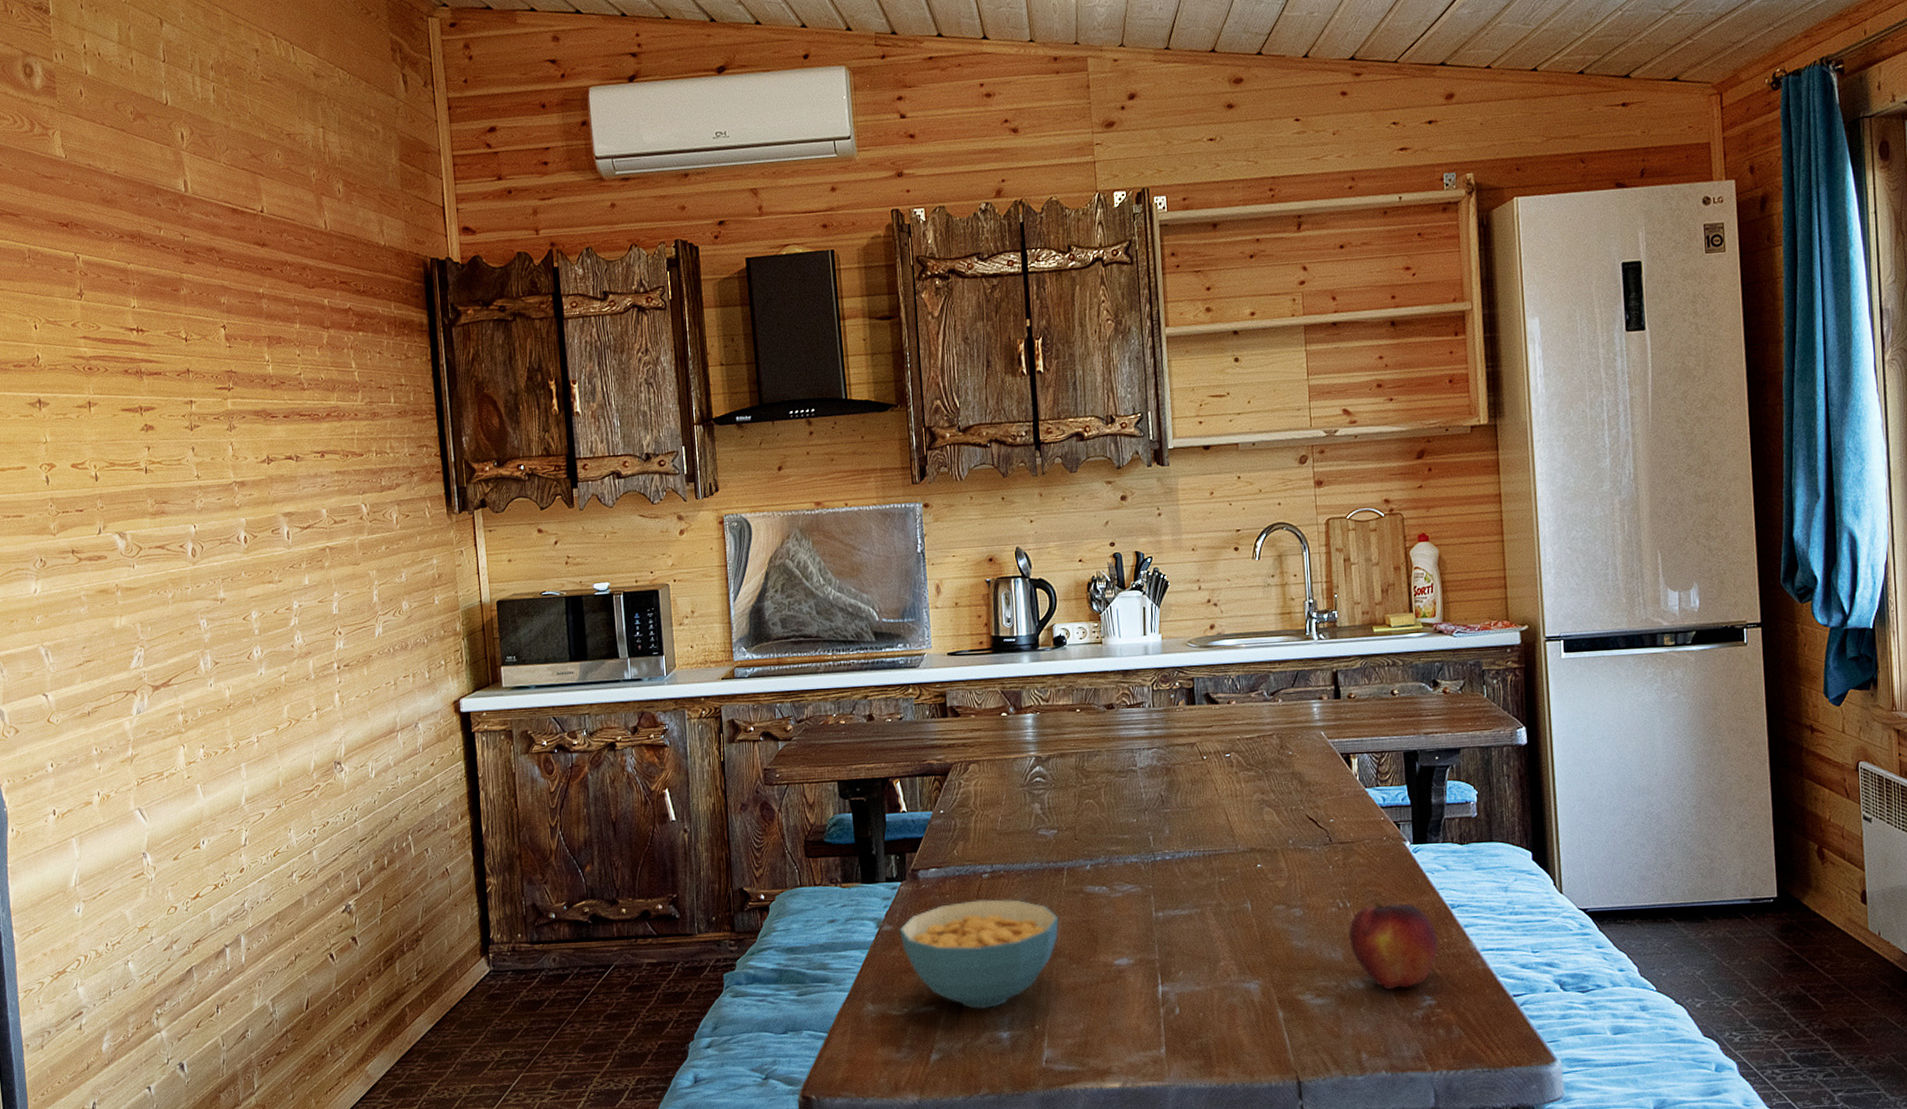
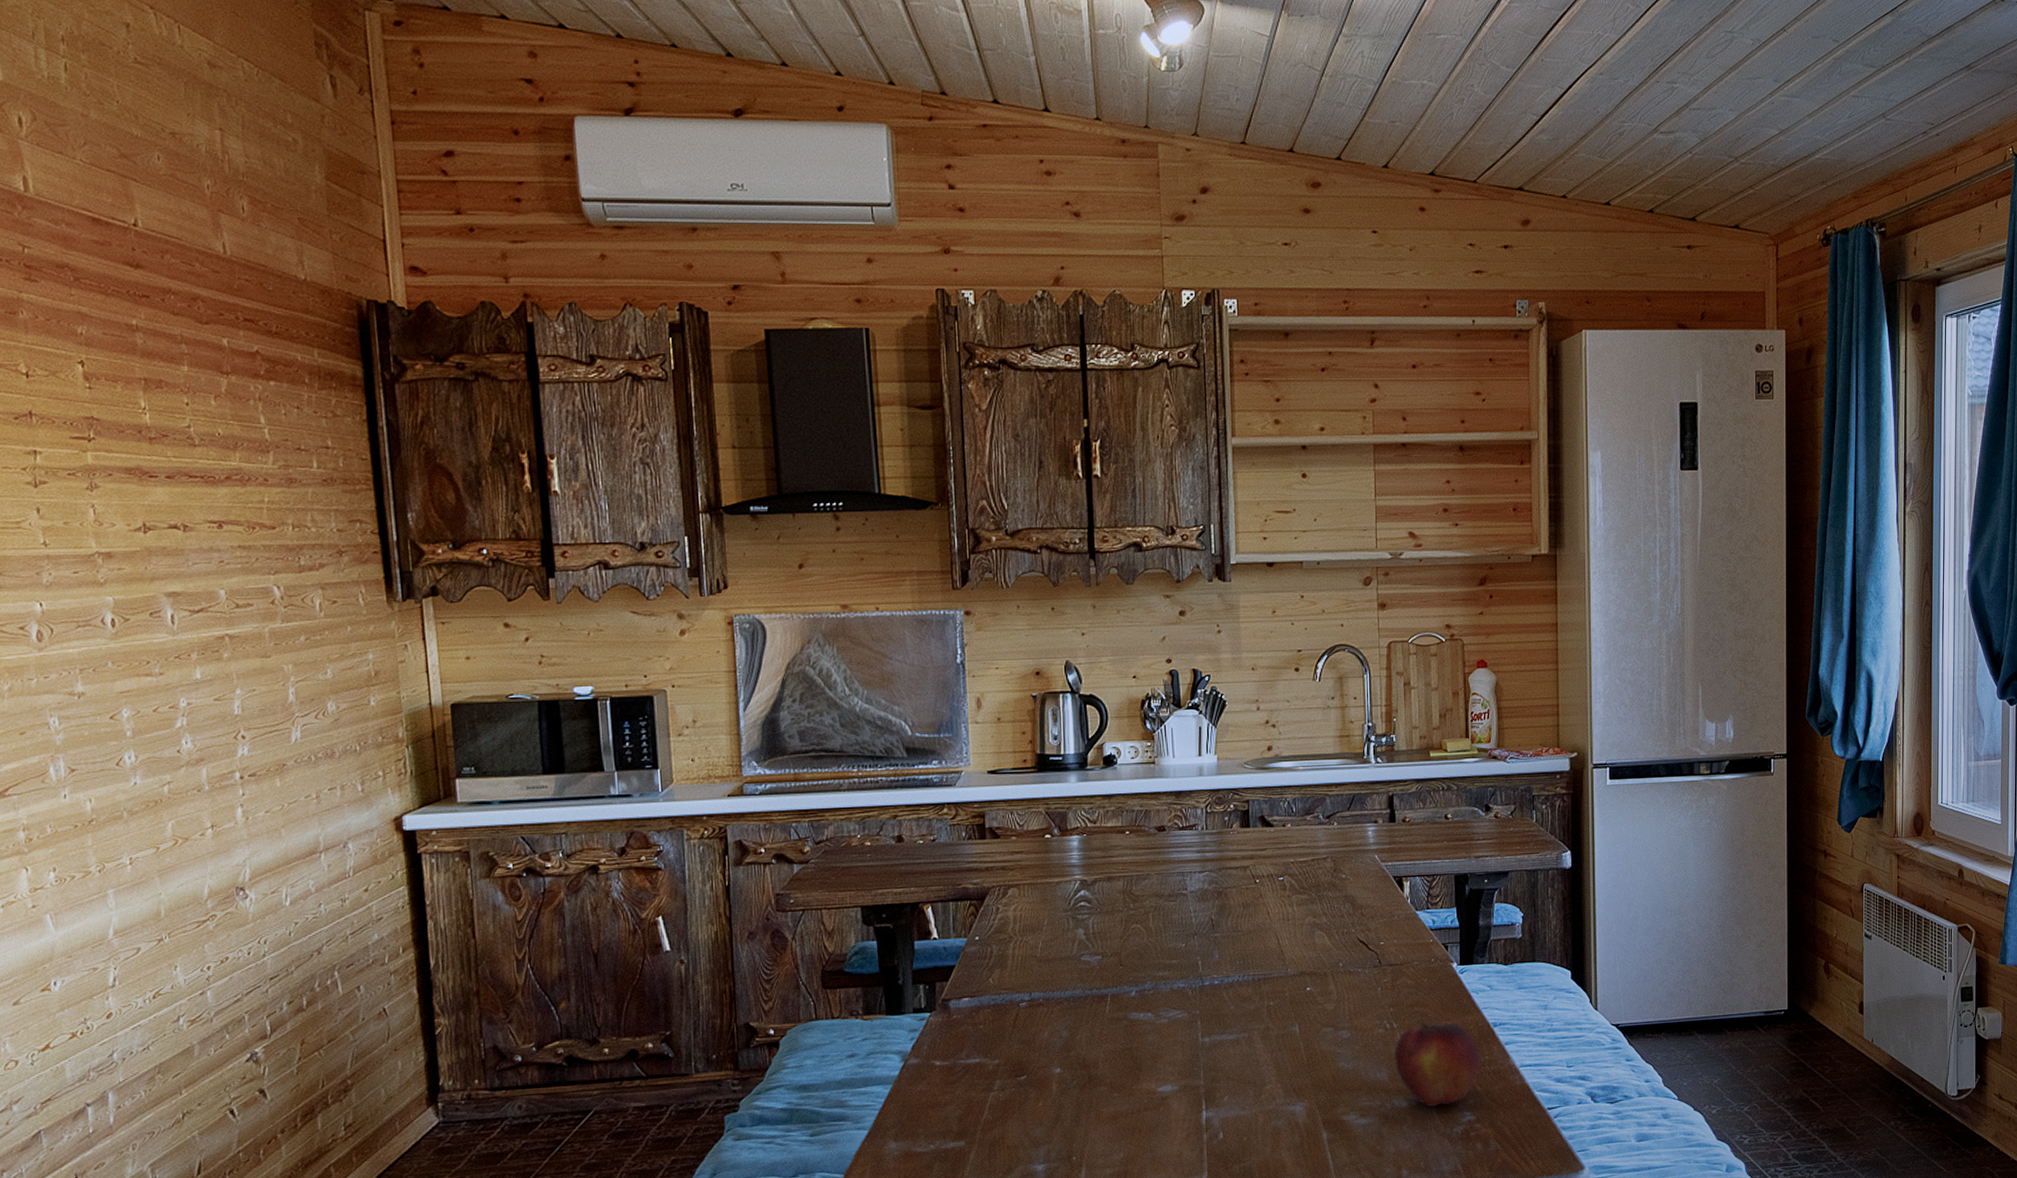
cereal bowl: present [899,899,1059,1009] -> none [927,1028,1100,1142]

